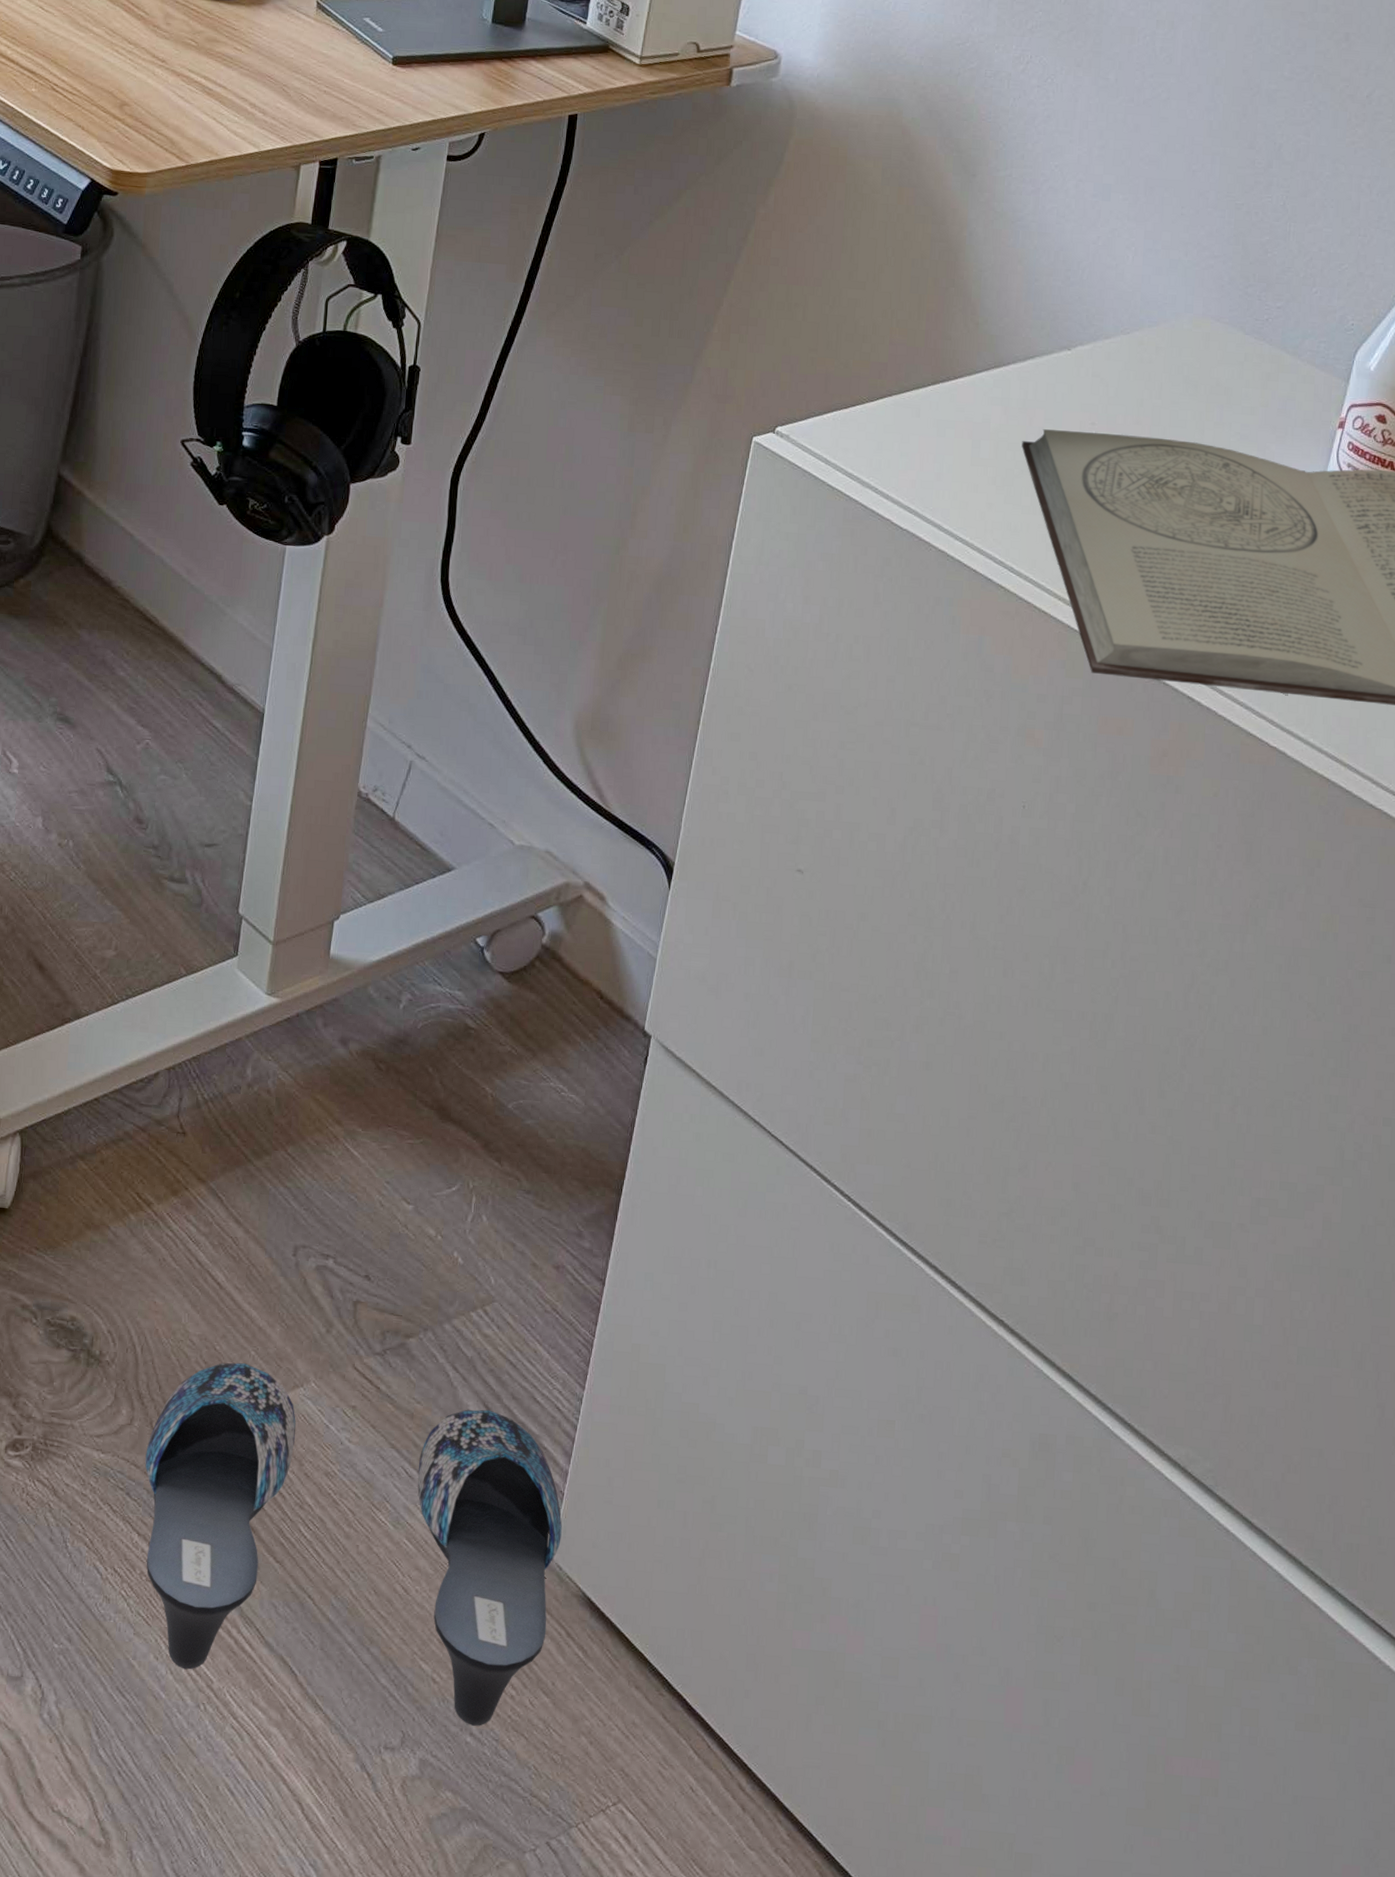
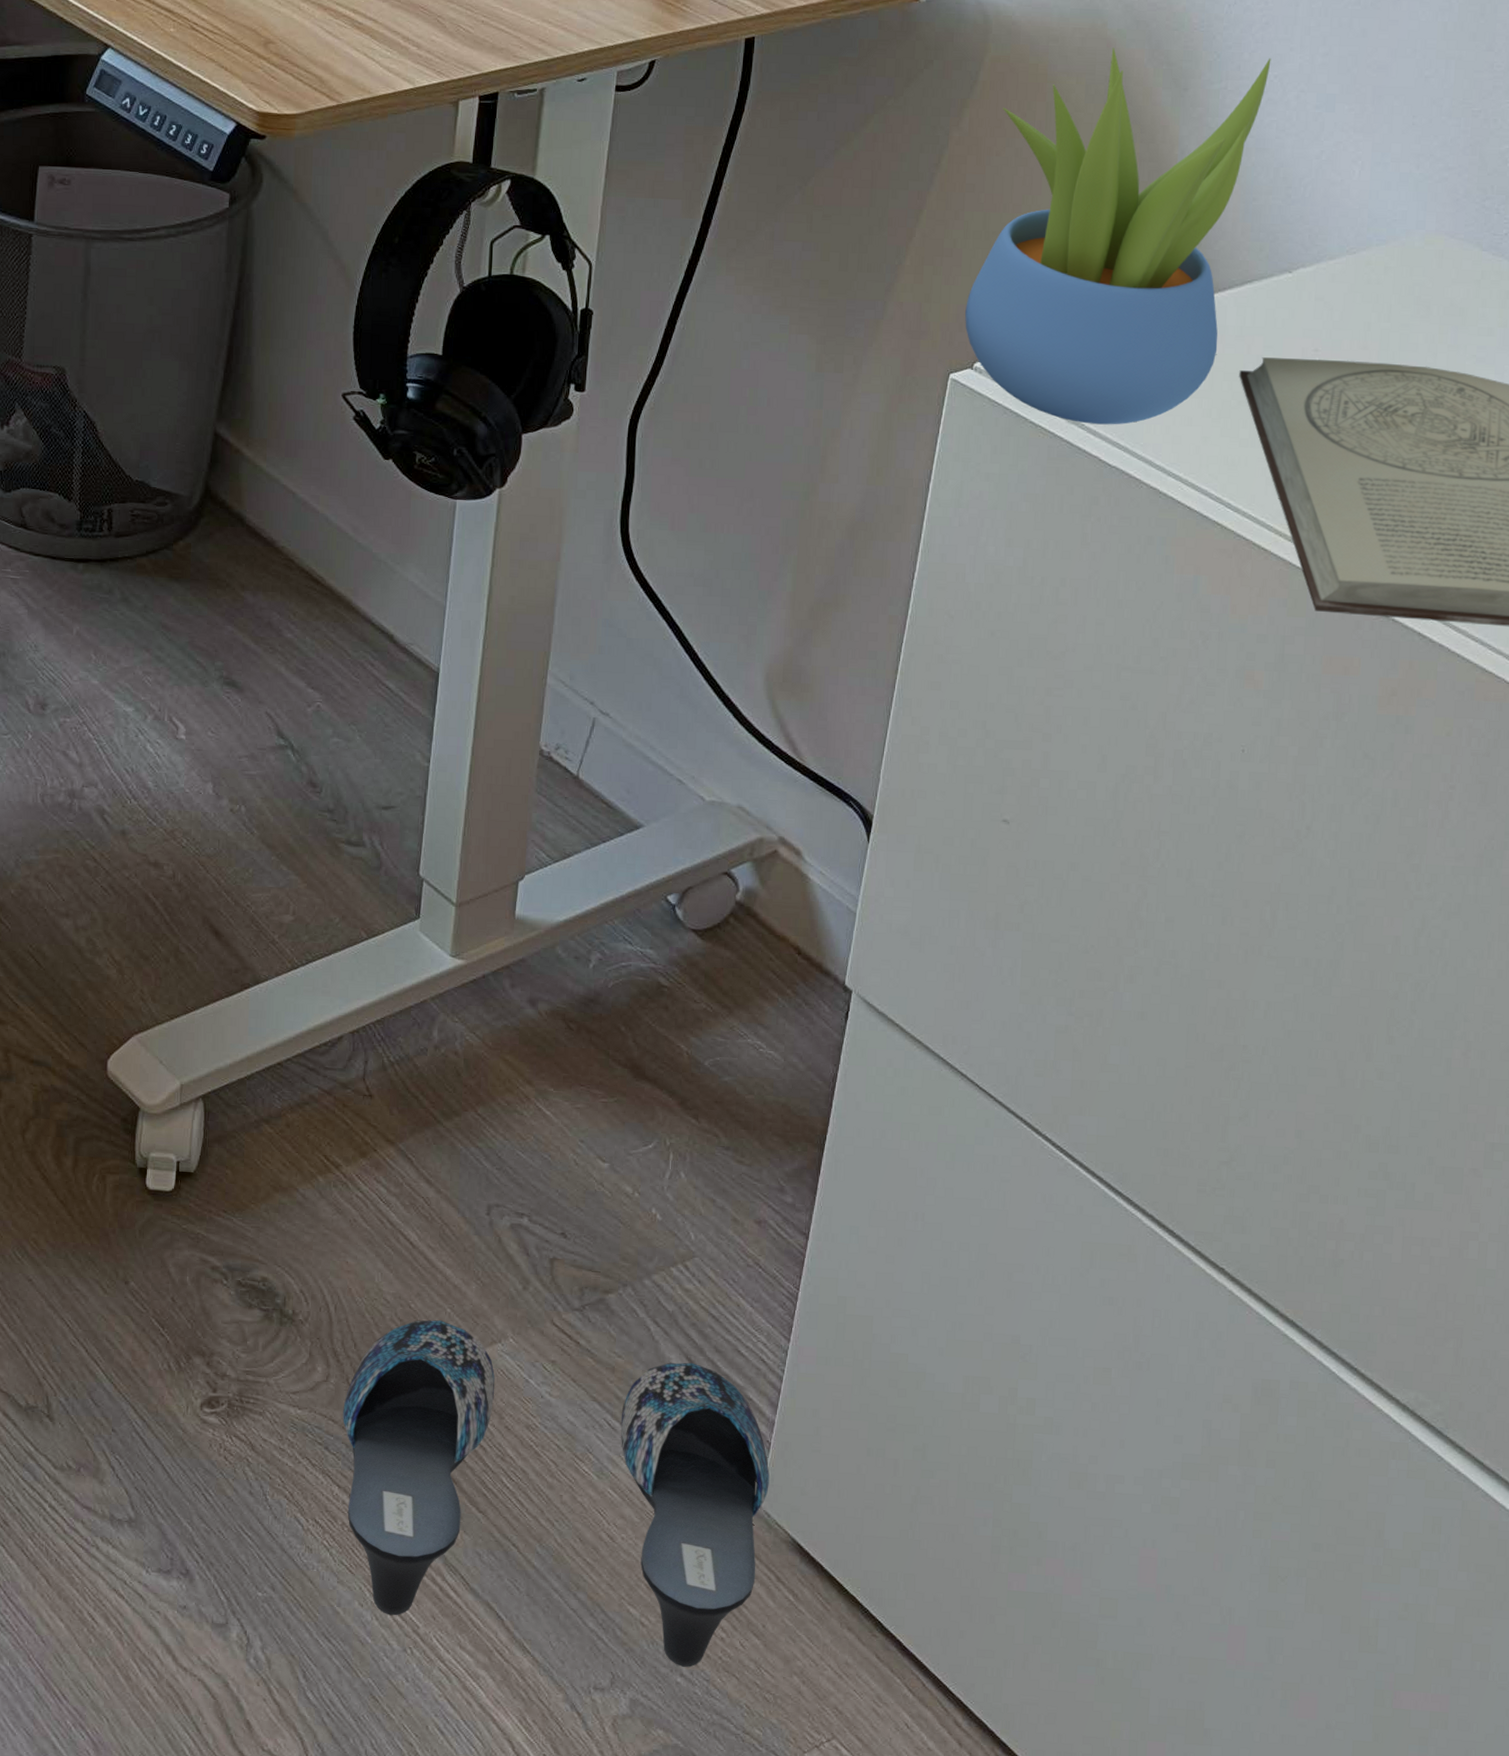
succulent plant: none [768,135,1052,490] -> present [965,48,1271,425]

